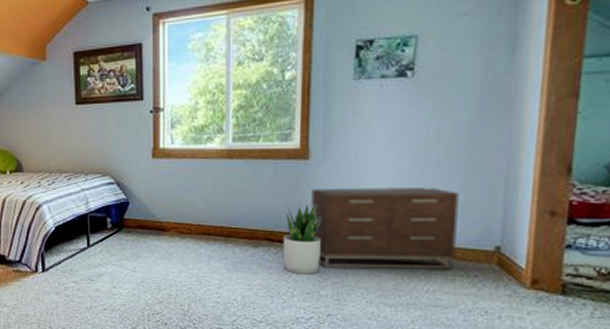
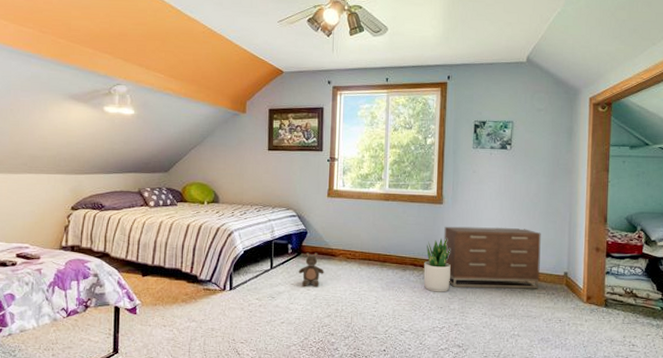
stuffed bear: none [120,227,152,268] -> present [298,252,324,287]

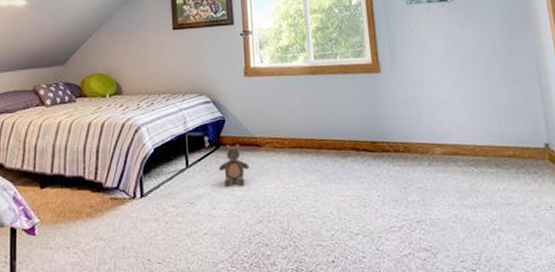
planter: present [423,238,451,292] -> none [368,114,404,182]
dresser: present [444,226,541,289] -> none [386,93,515,174]

